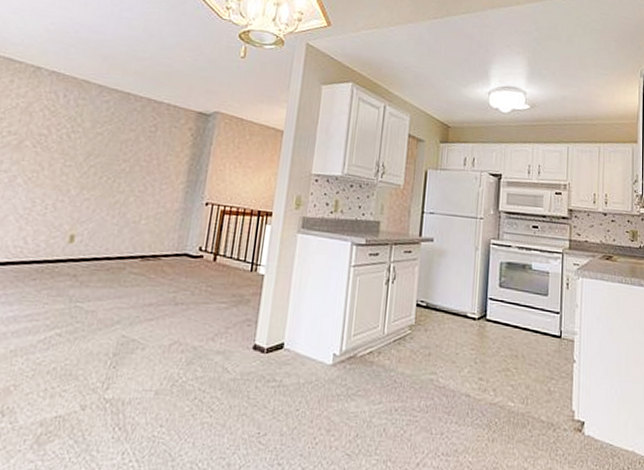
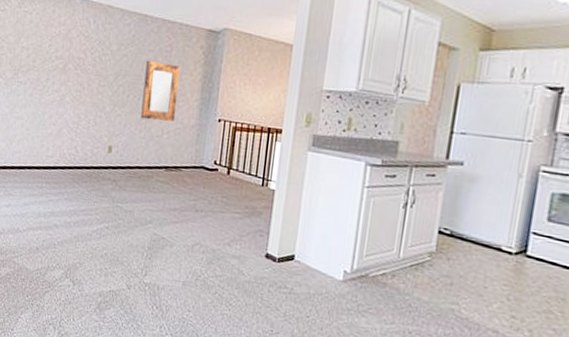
home mirror: none [114,139,166,206] -> present [140,60,181,121]

